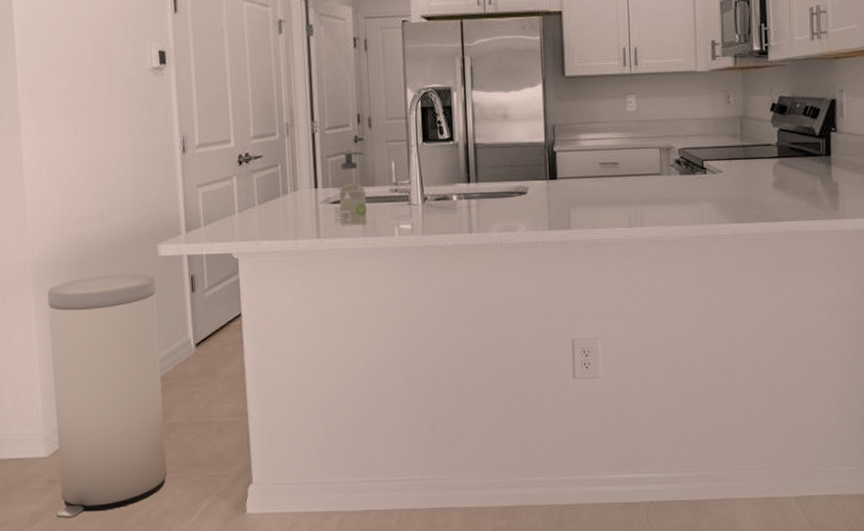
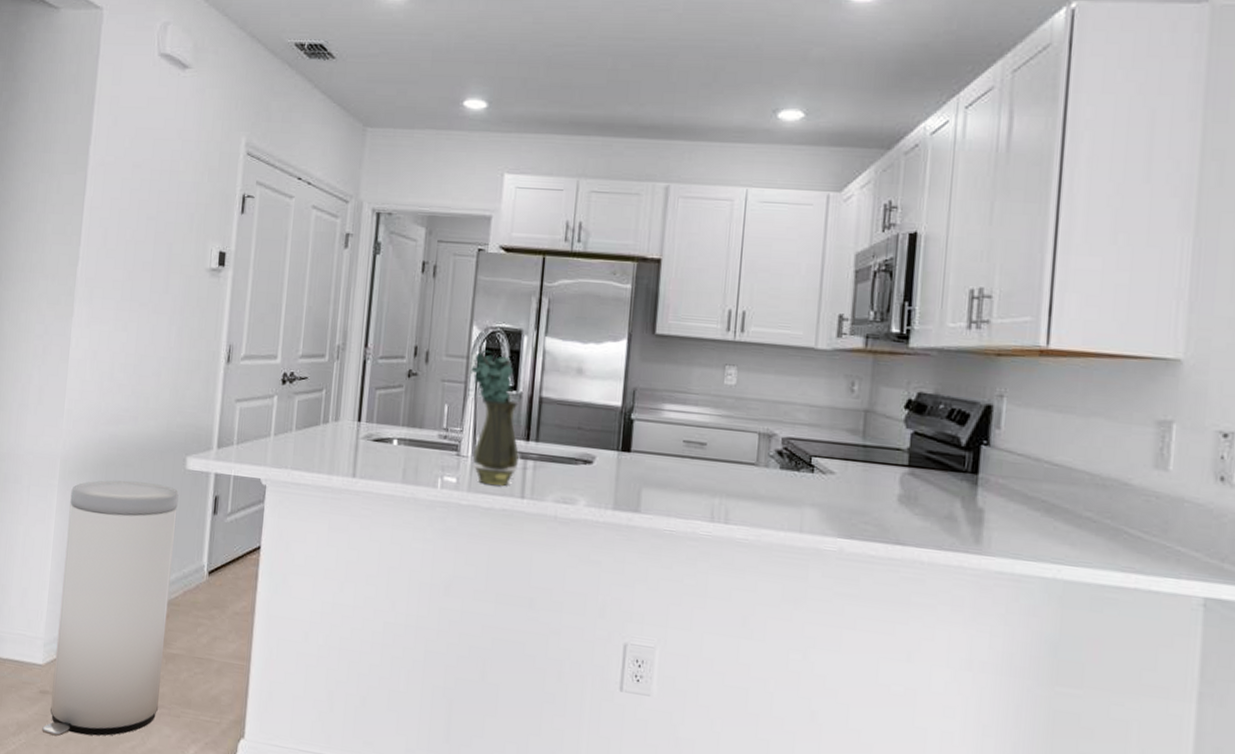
soap dispenser: present [333,151,368,227] -> none [374,386,417,471]
vase: none [410,106,463,225] -> present [470,345,519,486]

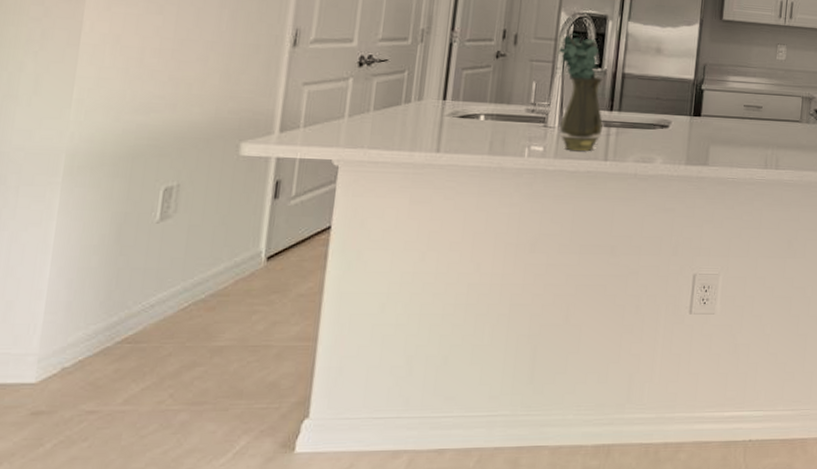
pedal bin: present [42,480,179,737] -> none [33,171,230,460]

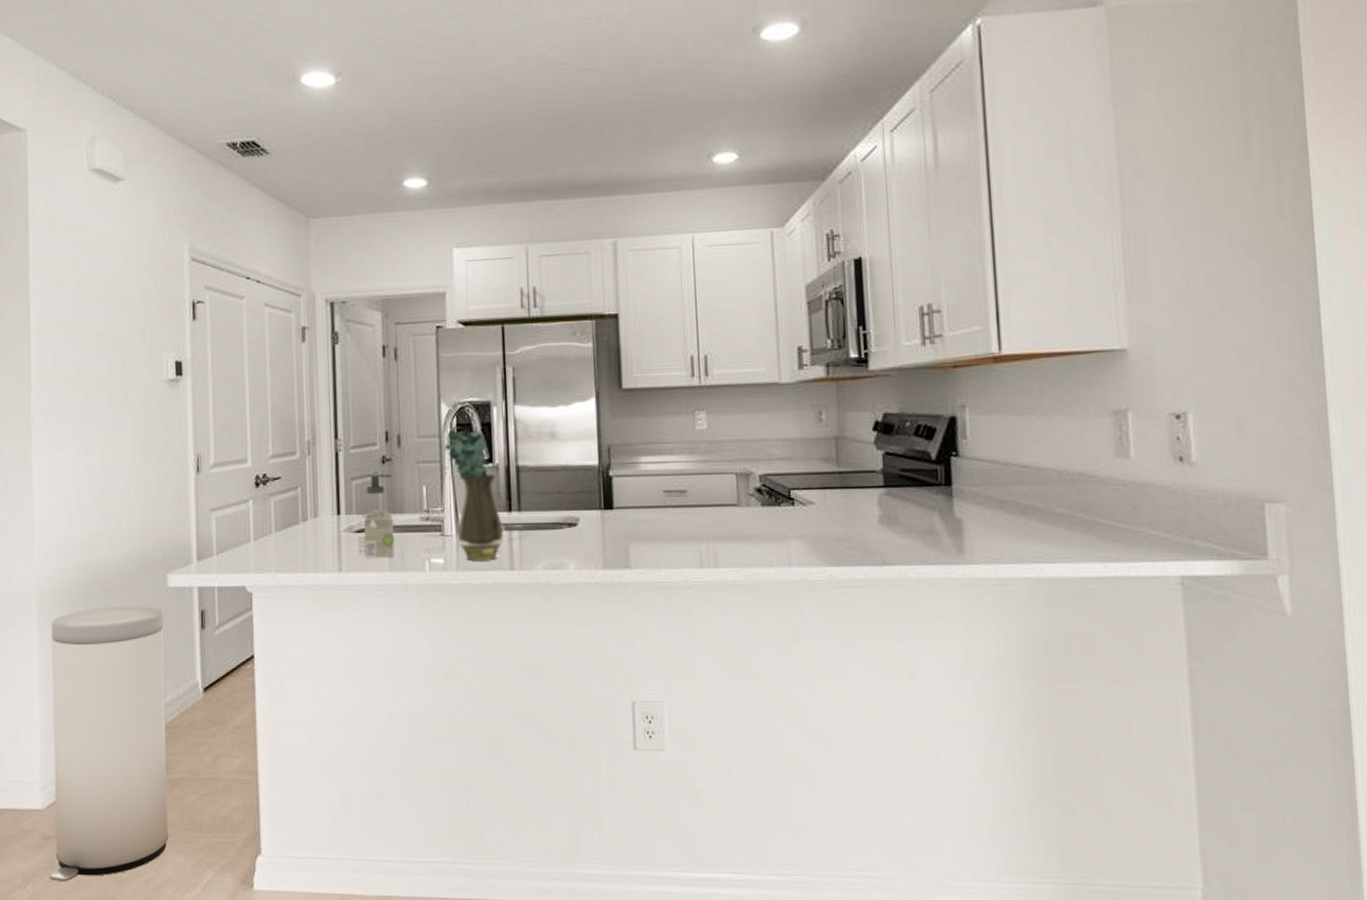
pedal bin: none [33,171,230,460] -> present [49,606,169,882]
soap dispenser: none [460,66,505,144] -> present [357,473,395,559]

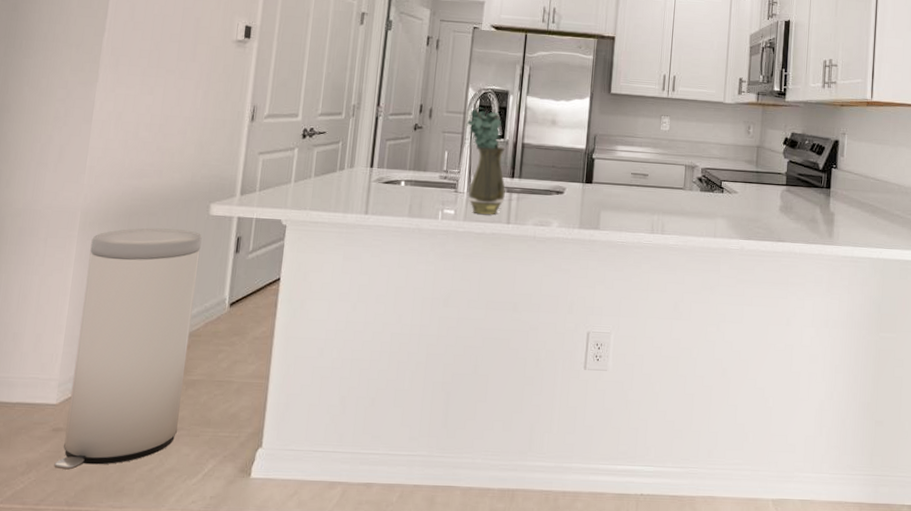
soap dispenser: present [357,473,395,559] -> none [384,137,422,207]

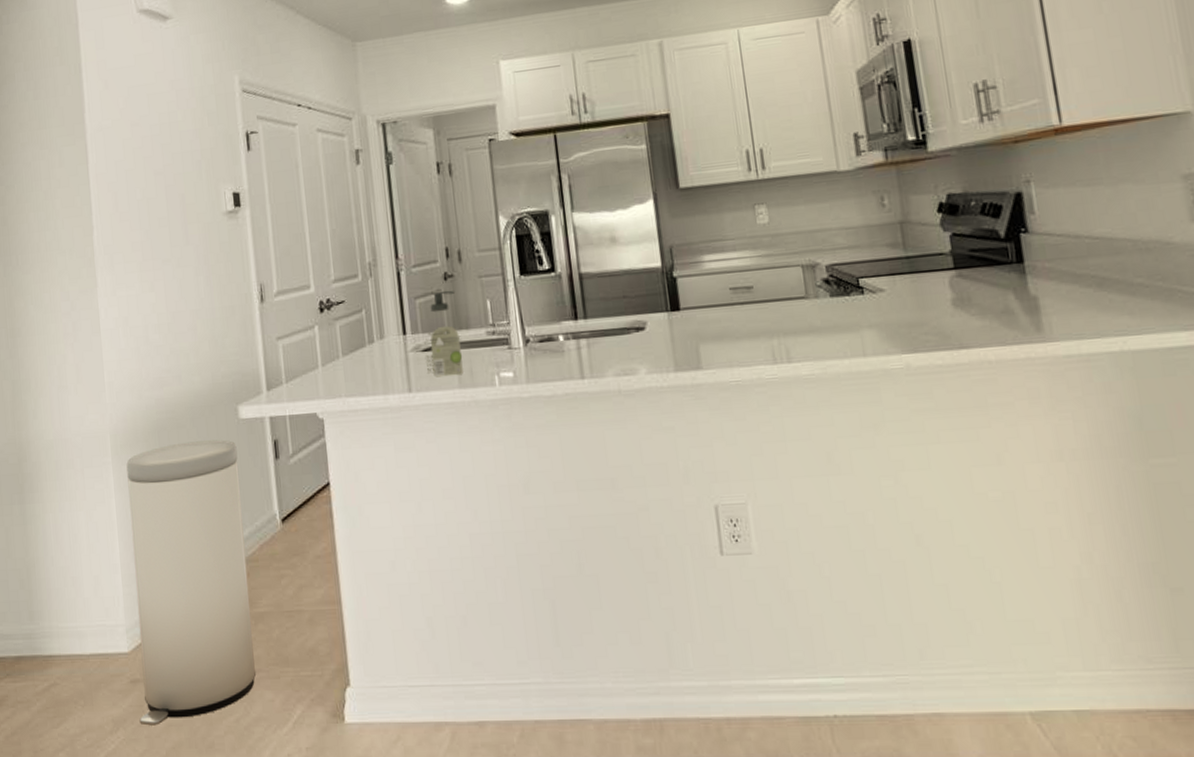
soap dispenser: none [384,137,422,207] -> present [424,290,463,378]
vase: present [466,103,506,214] -> none [504,234,572,372]

